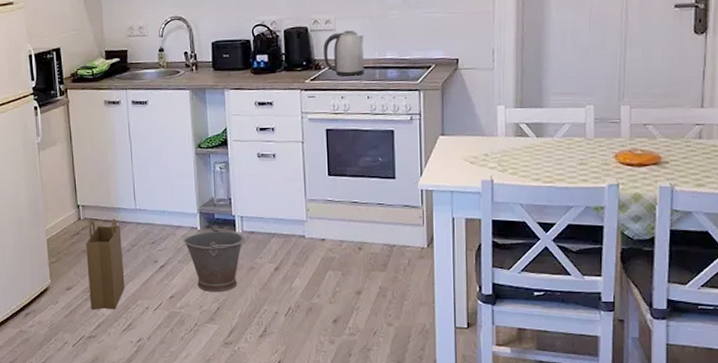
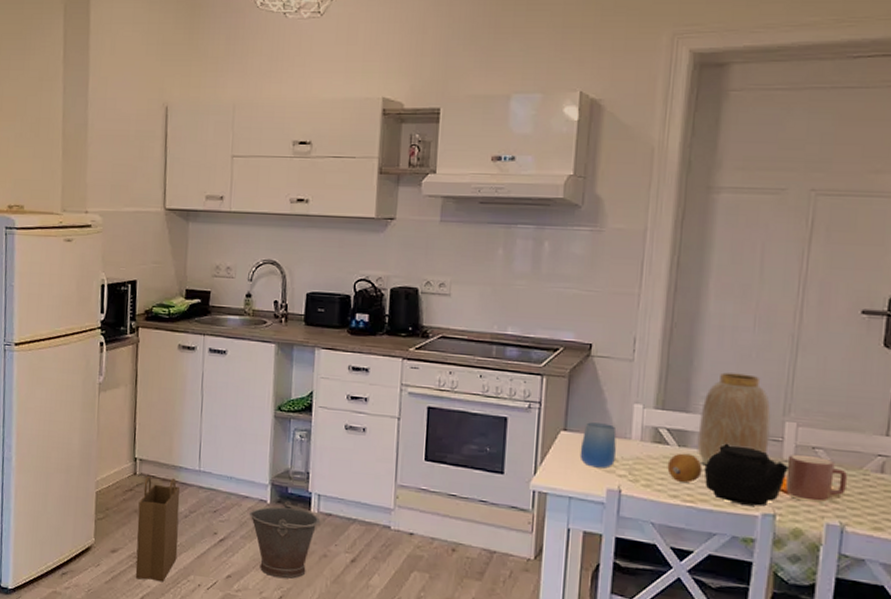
kettle: present [323,29,364,76] -> none [433,296,483,350]
cup: none [456,125,486,164] -> present [579,422,617,469]
fruit: none [529,142,557,167] -> present [667,453,702,483]
vase: none [551,69,609,149] -> present [697,372,771,464]
teapot: none [559,129,628,179] -> present [704,443,790,506]
mug: none [625,131,674,170] -> present [785,454,848,503]

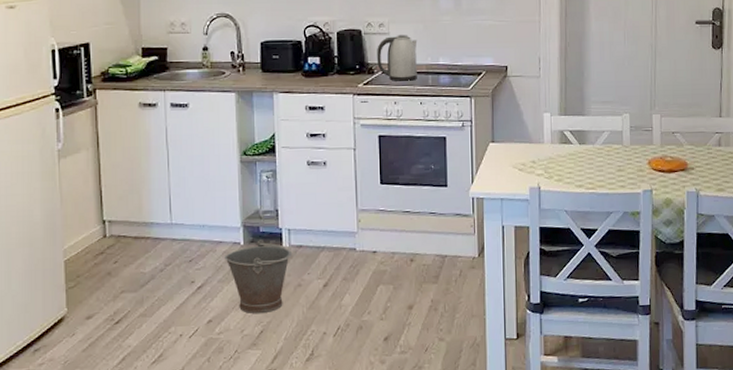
shopping bag: present [135,475,180,582] -> none [111,234,156,341]
kettle: none [433,296,483,350] -> present [377,34,418,81]
cup: present [579,422,617,469] -> none [506,132,533,171]
fruit: present [667,453,702,483] -> none [572,149,598,173]
vase: present [697,372,771,464] -> none [592,79,643,156]
teapot: present [704,443,790,506] -> none [599,137,659,186]
mug: present [785,454,848,503] -> none [656,139,698,176]

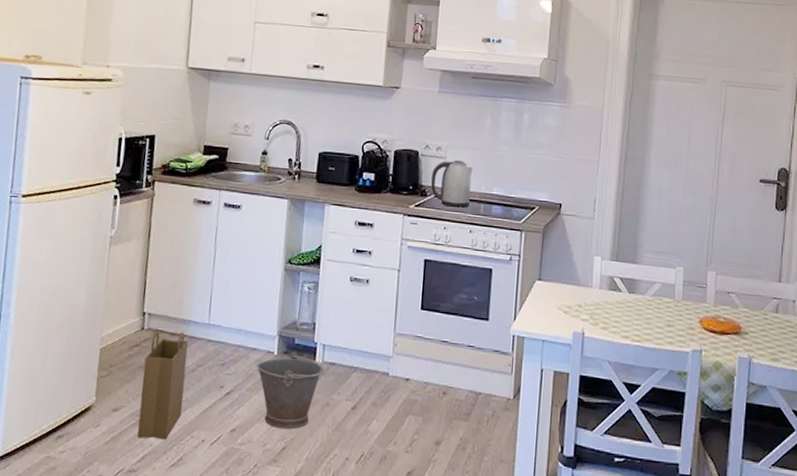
shopping bag: none [111,234,156,341] -> present [137,329,188,440]

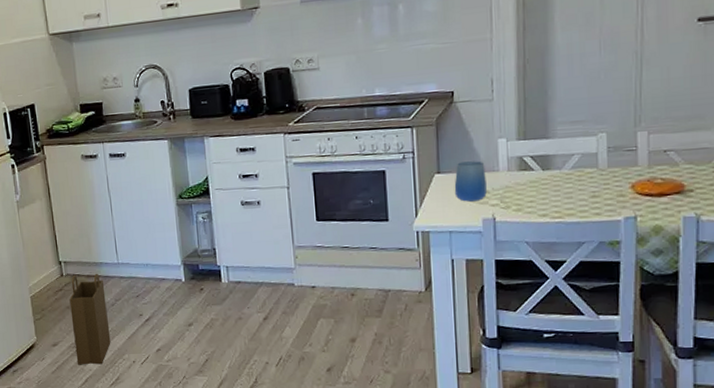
bucket: present [255,352,325,429] -> none [167,276,232,344]
kettle: present [431,159,473,208] -> none [307,67,351,117]
cup: none [551,273,581,314] -> present [454,161,487,202]

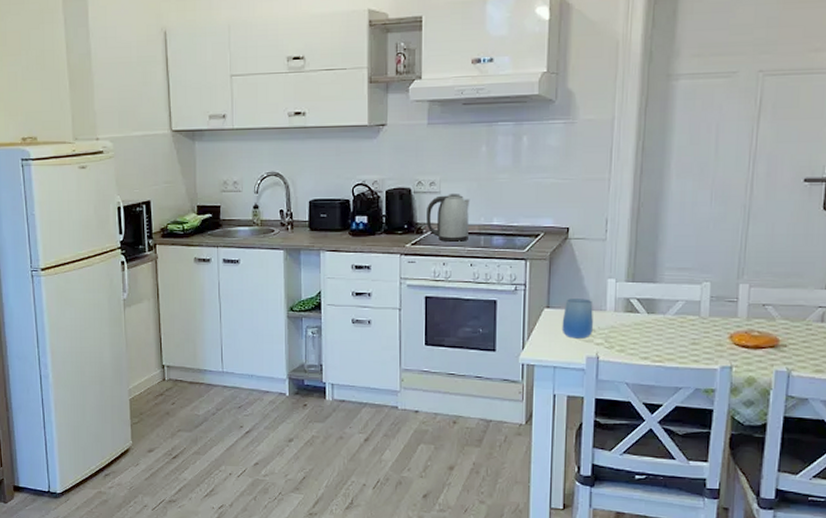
shopping bag: present [69,273,111,365] -> none [170,380,209,475]
kettle: none [307,67,351,117] -> present [426,193,470,242]

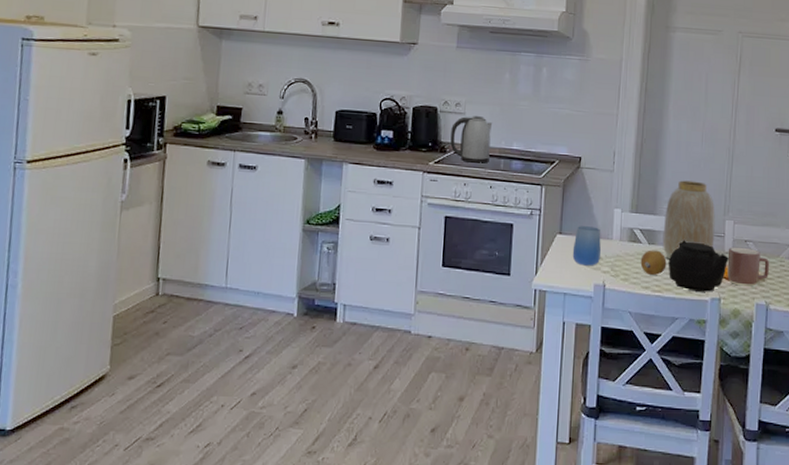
fruit: none [638,319,669,345] -> present [640,250,667,275]
vase: none [663,244,727,327] -> present [662,180,715,259]
teapot: none [670,307,744,360] -> present [668,240,730,292]
mug: none [740,312,794,353] -> present [727,246,770,287]

